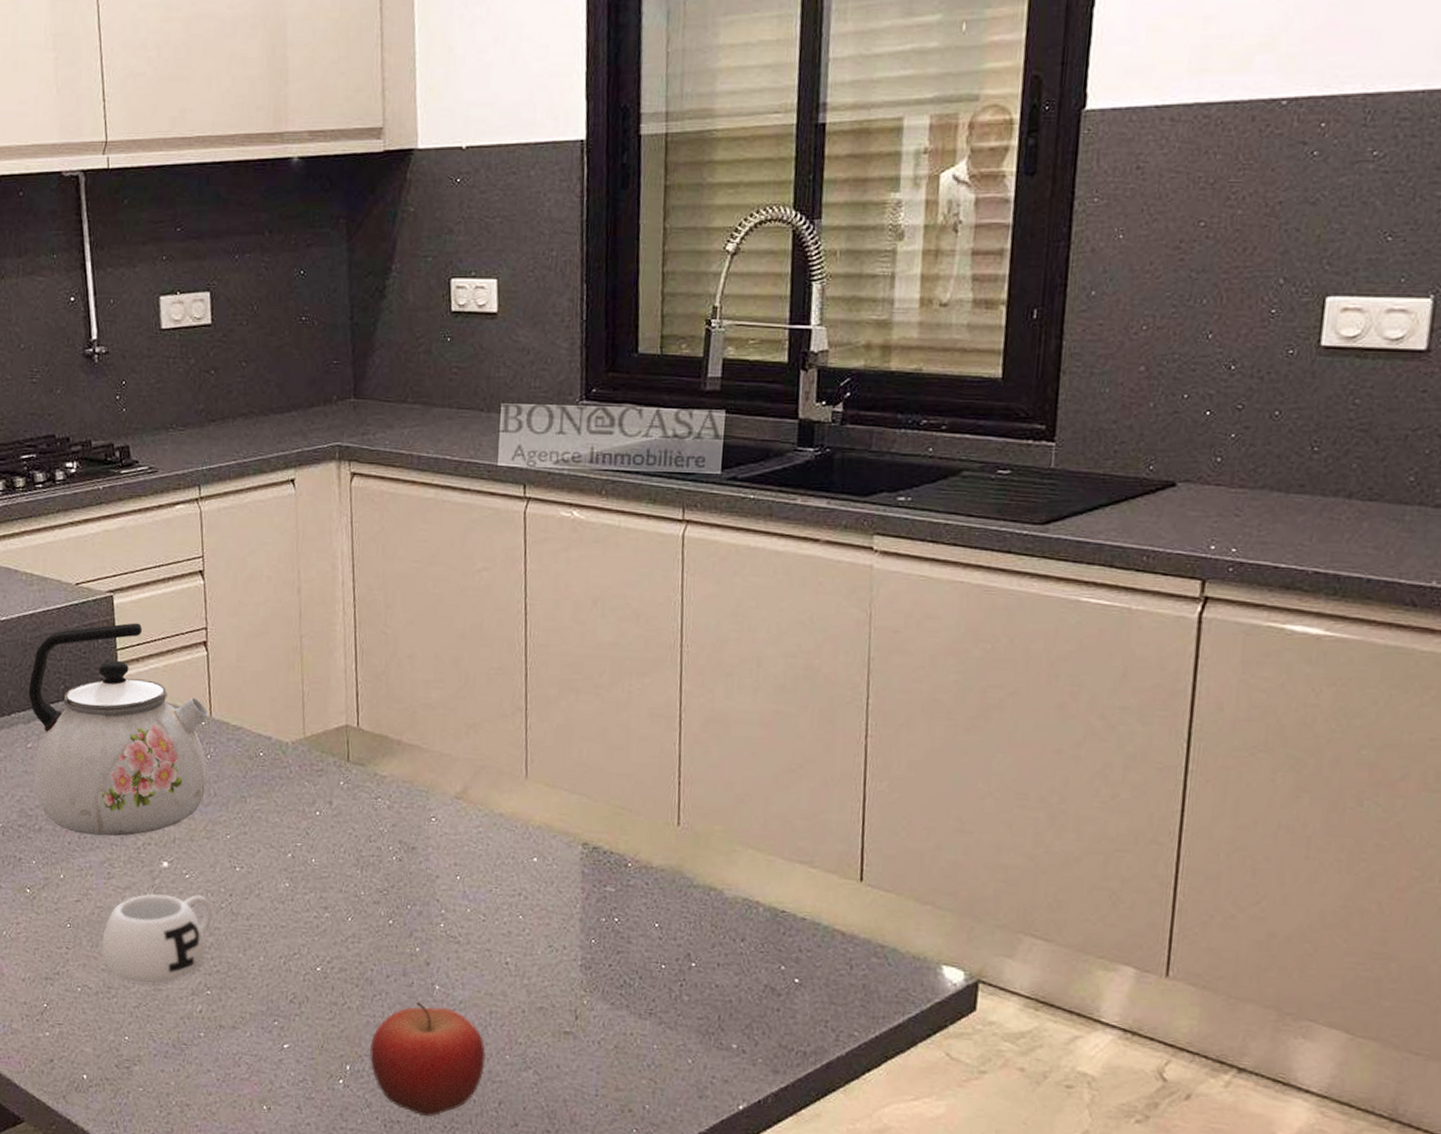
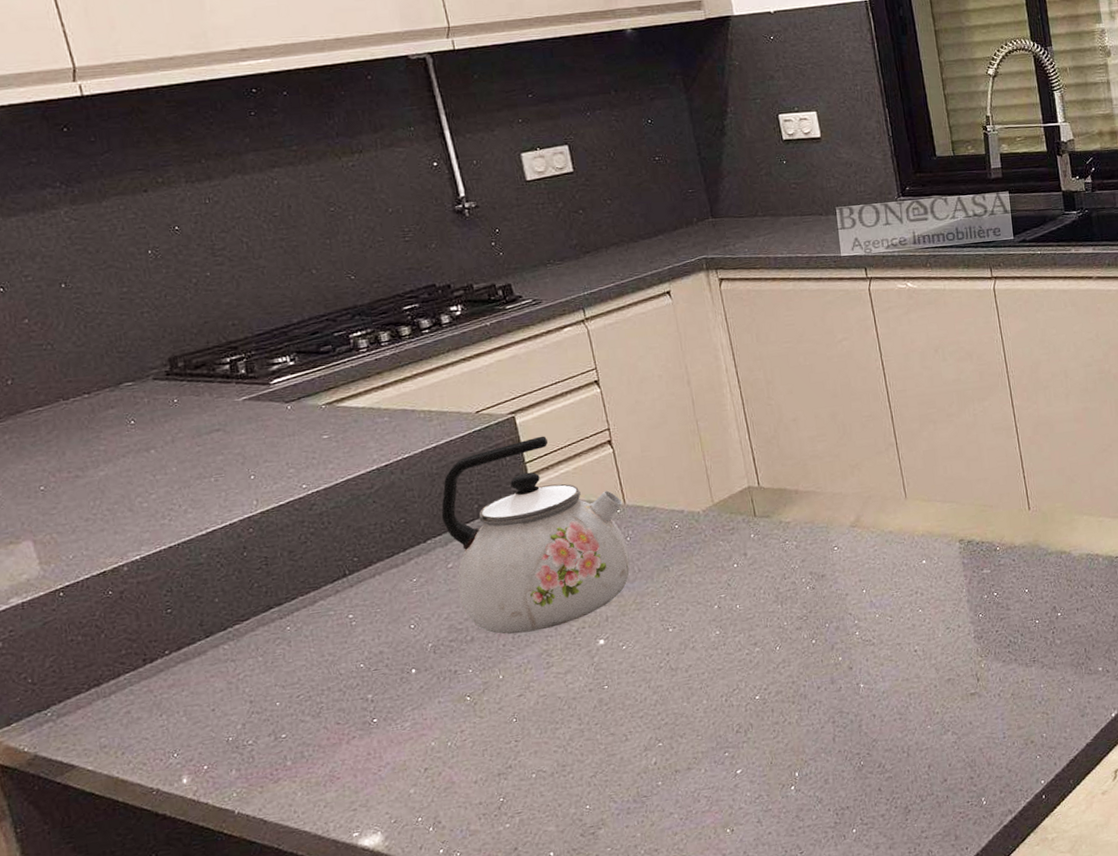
mug: present [102,894,213,985] -> none [549,661,654,756]
fruit: present [370,1002,486,1117] -> none [813,701,912,796]

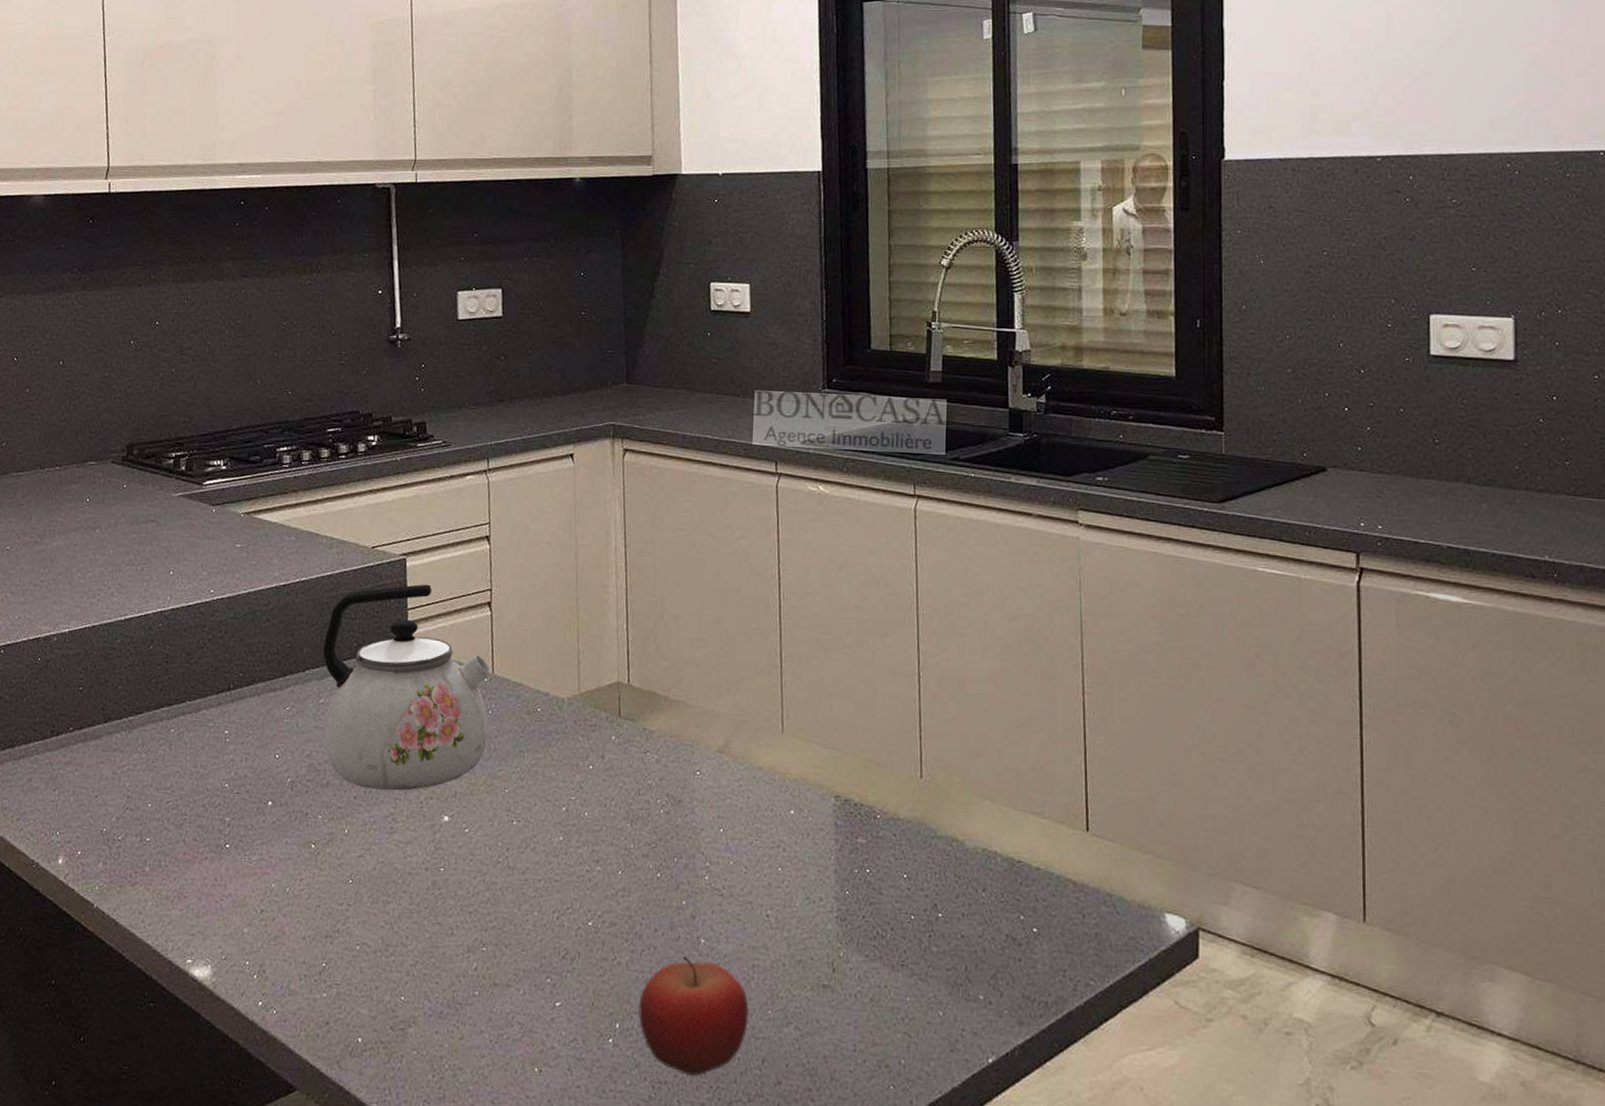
fruit: none [813,701,912,796] -> present [639,956,749,1076]

